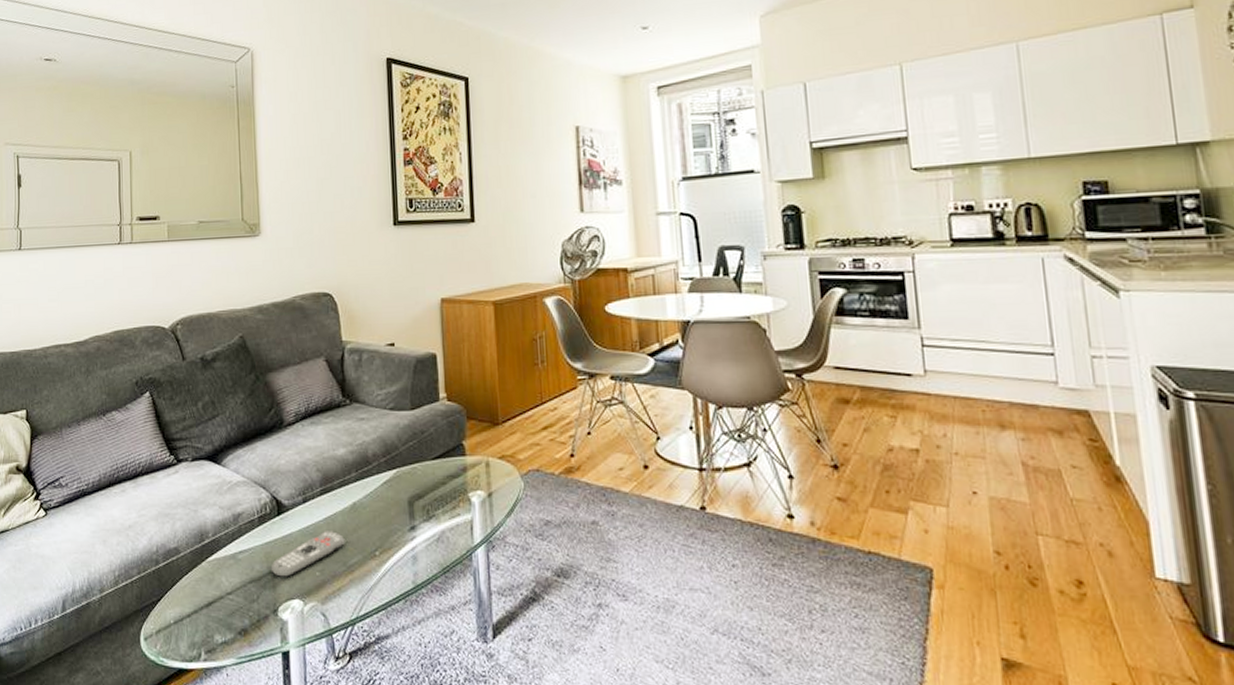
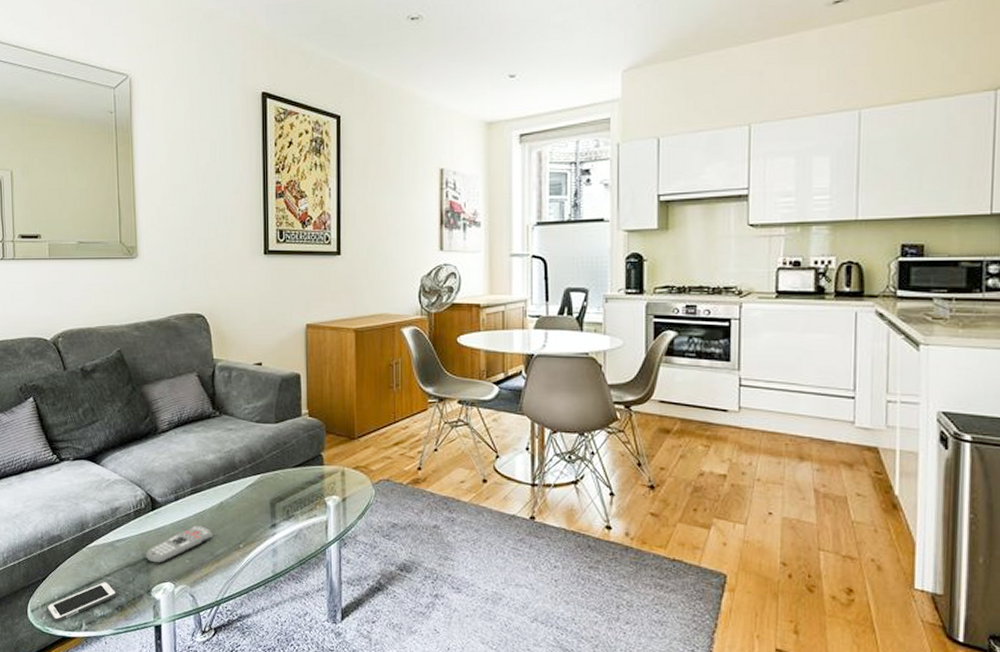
cell phone: none [161,600,240,652] -> present [46,581,118,622]

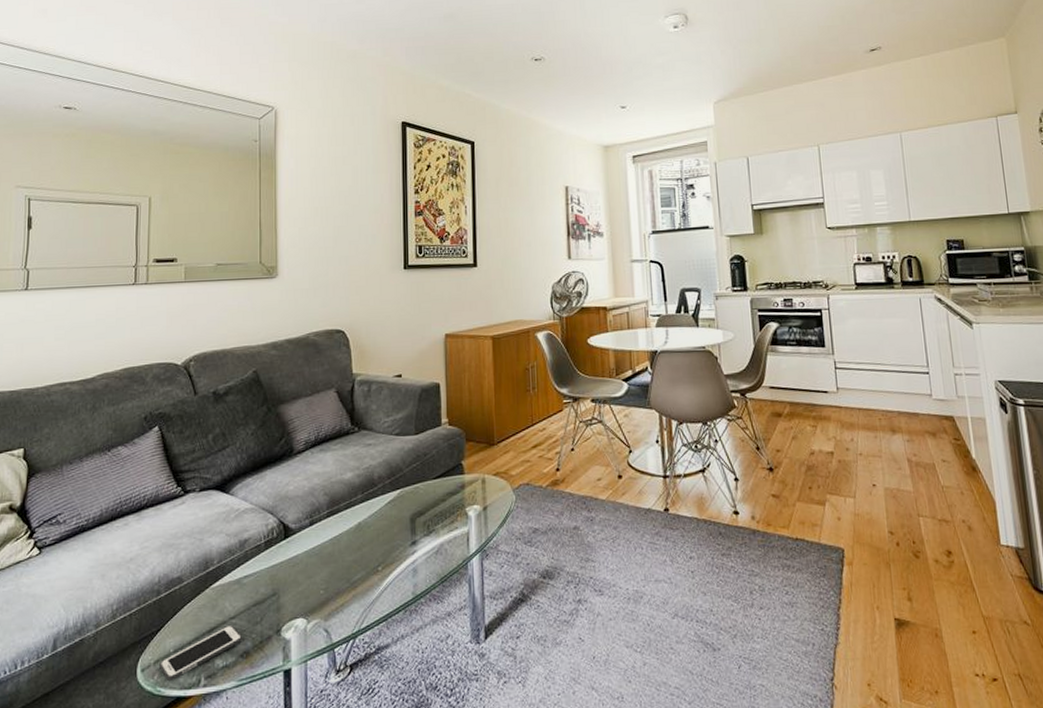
remote control: present [146,525,213,564] -> none [277,550,350,598]

